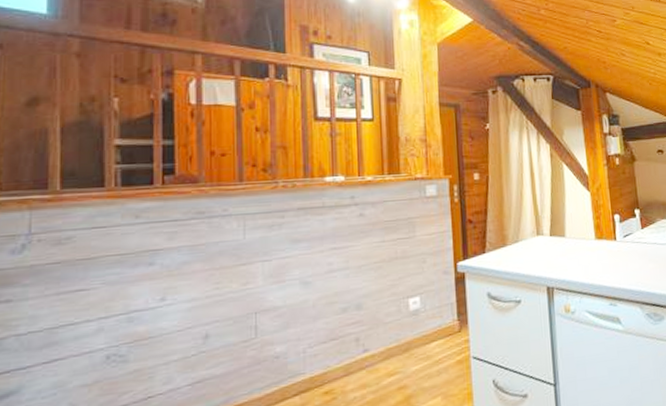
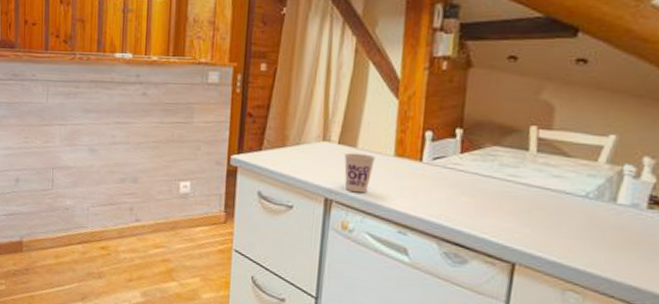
cup: none [556,241,581,277] -> present [344,152,375,193]

